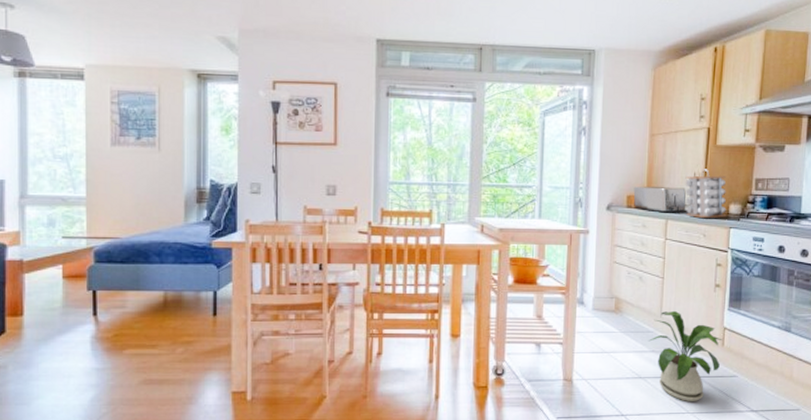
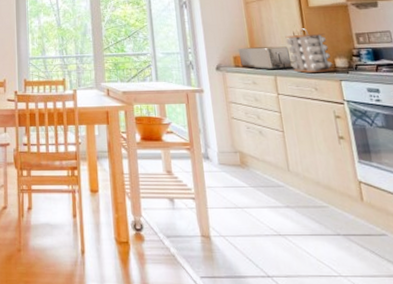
house plant: present [648,310,722,401] -> none [280,164,365,263]

